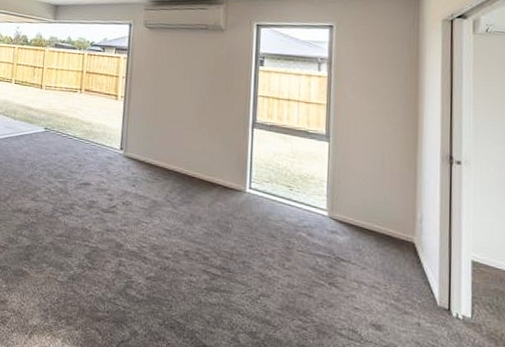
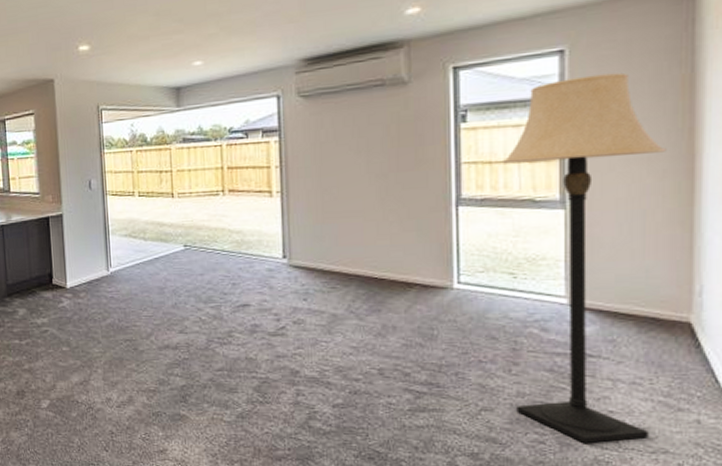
lamp: none [286,46,399,334] -> present [501,72,667,444]

